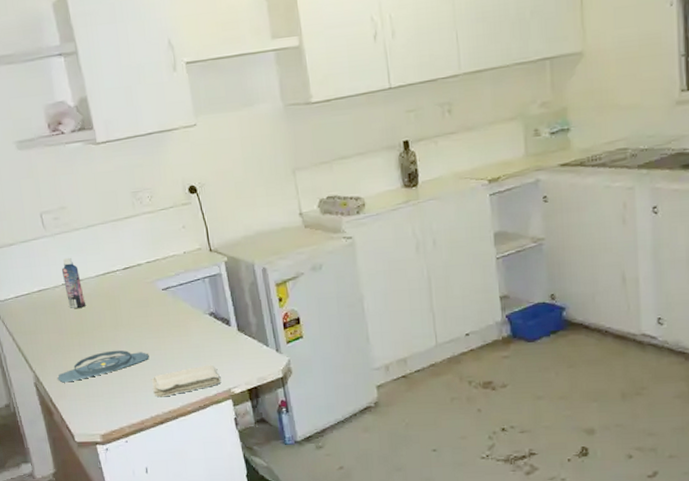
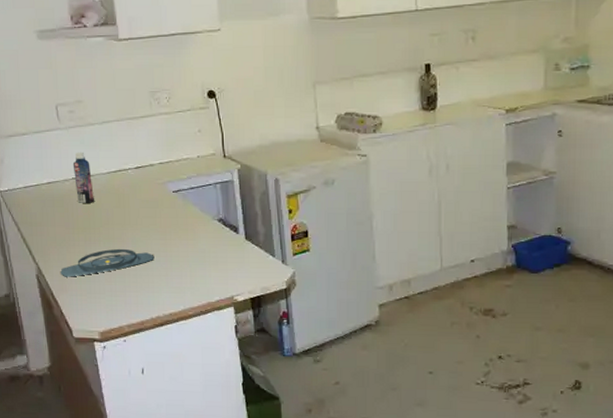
washcloth: present [151,364,221,398] -> none [154,270,225,300]

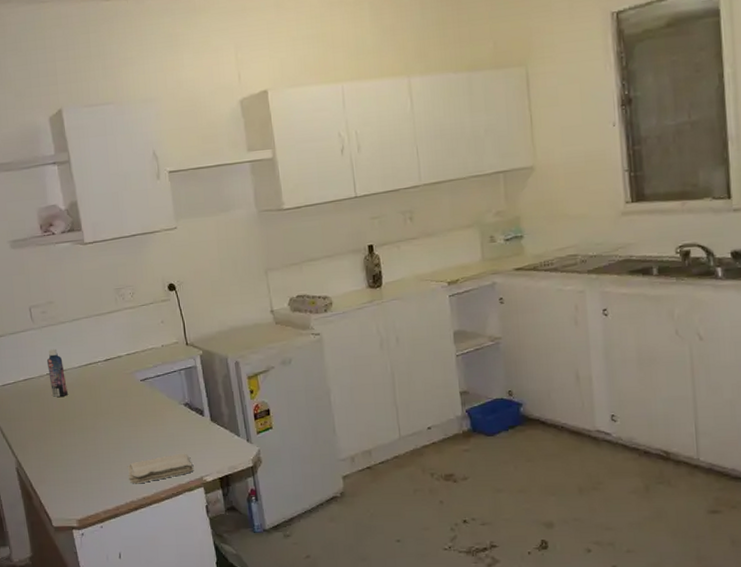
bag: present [60,248,155,277] -> none [38,437,126,468]
washcloth: none [154,270,225,300] -> present [127,453,194,484]

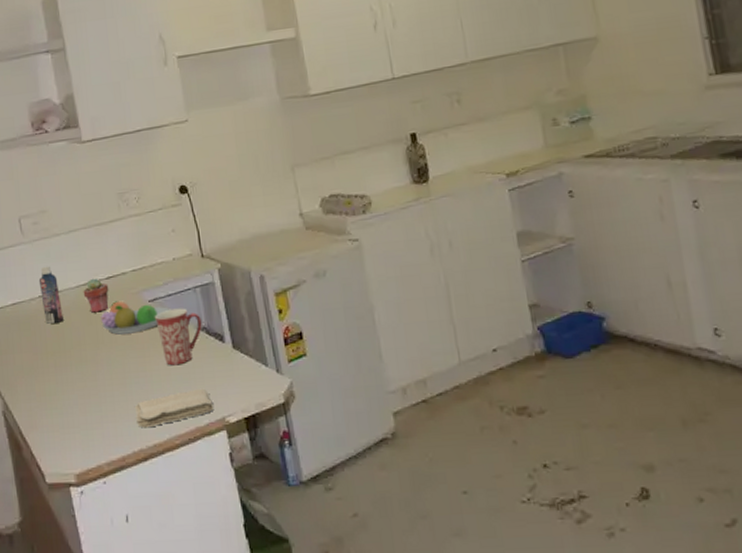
potted succulent: none [84,360,107,389] -> present [83,278,109,313]
fruit bowl: none [99,379,159,407] -> present [100,300,171,335]
mug: none [146,387,185,434] -> present [155,308,202,366]

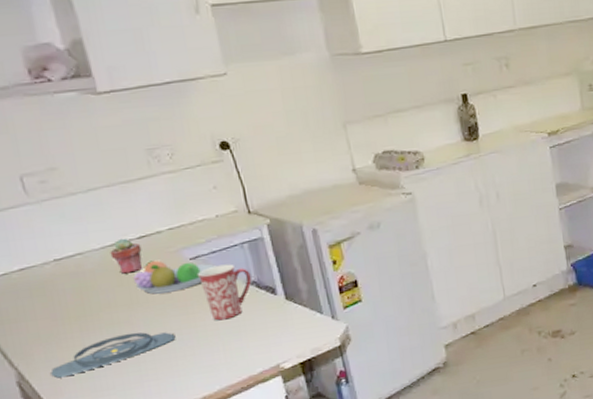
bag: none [29,371,133,411] -> present [50,332,176,378]
bottle: present [38,266,63,324] -> none [52,227,88,288]
washcloth: present [134,388,214,428] -> none [178,339,268,383]

